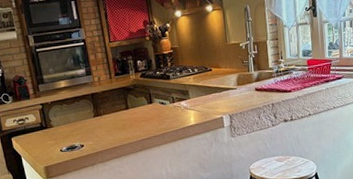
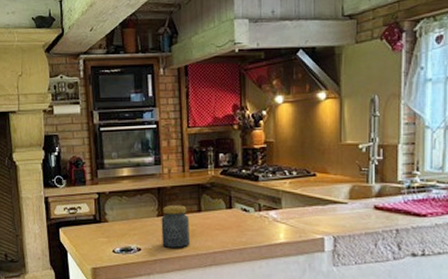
jar: none [97,105,123,141] -> present [161,204,191,248]

